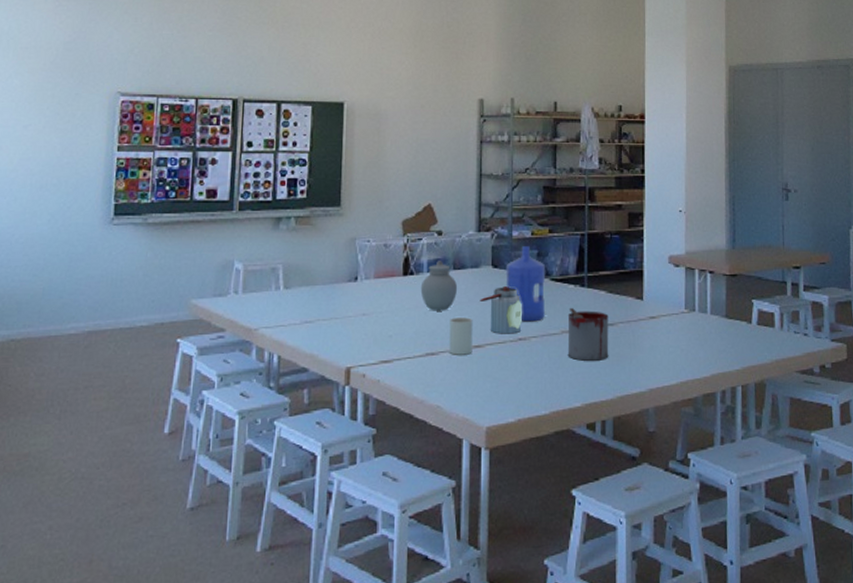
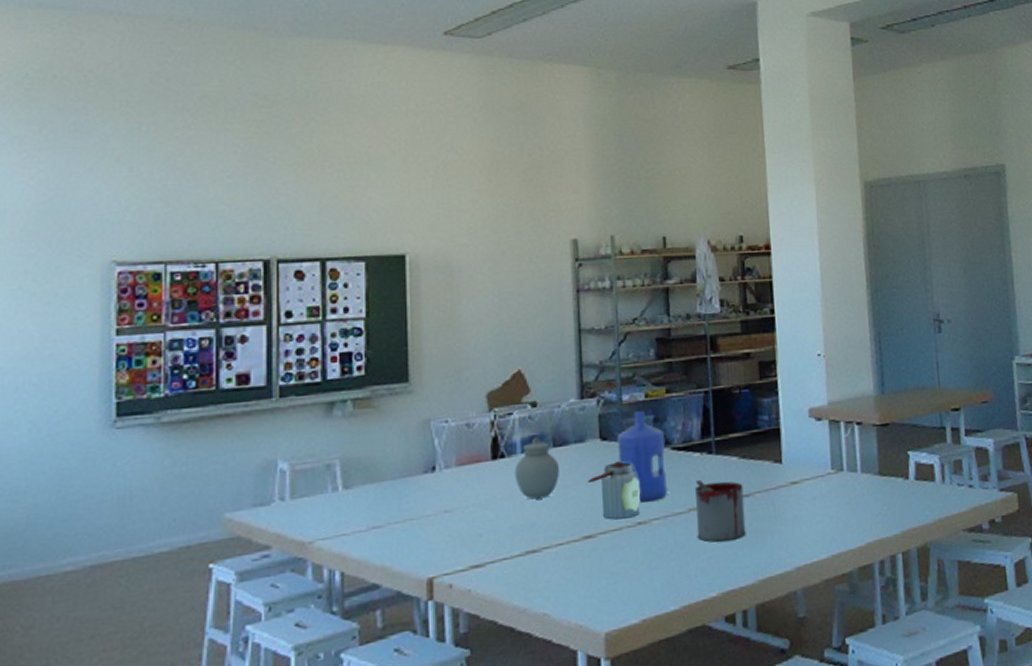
cup: present [449,317,473,355] -> none [552,503,583,550]

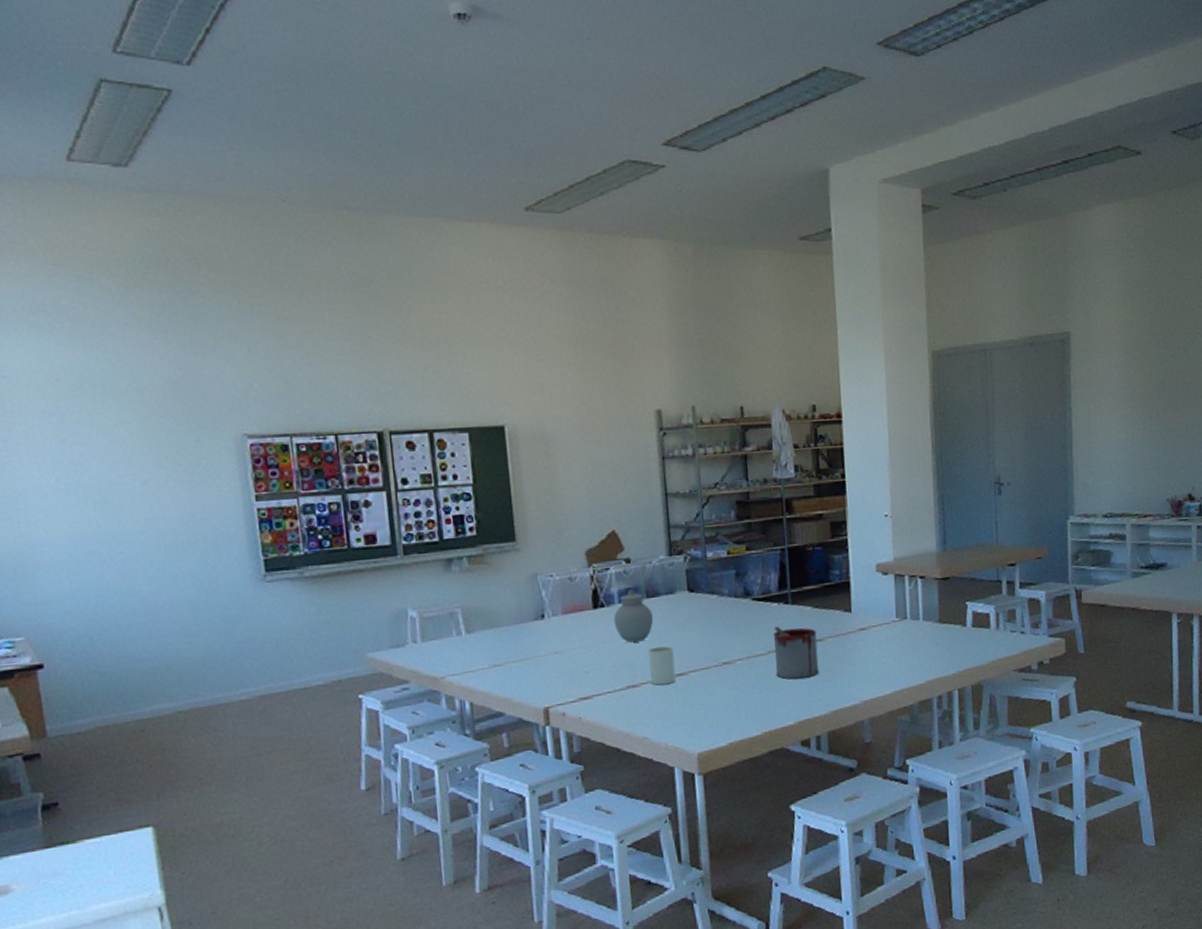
cup: none [552,503,583,550] -> present [648,646,676,686]
paint can: present [588,460,642,520] -> none [678,609,726,660]
water jug: present [616,411,667,503] -> none [703,566,749,646]

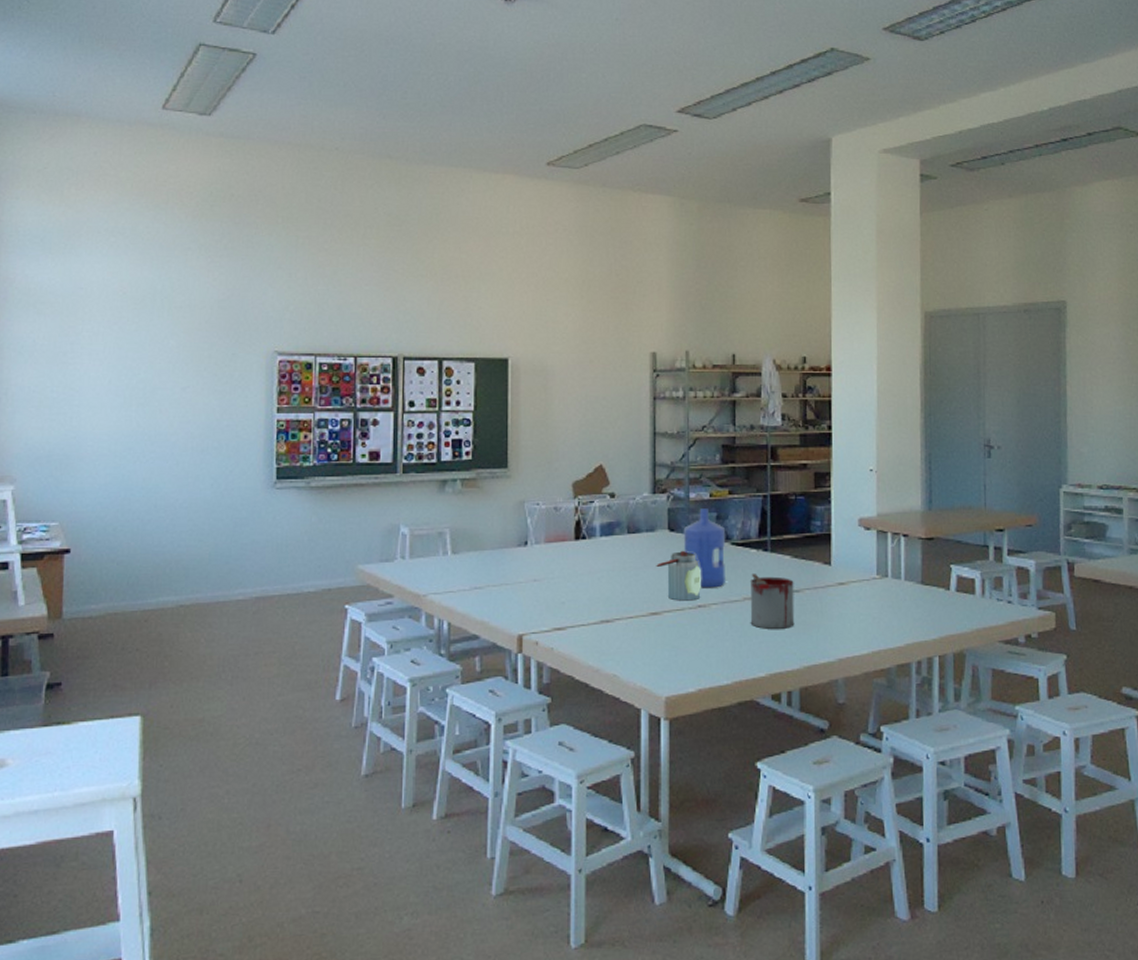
jar: present [613,590,654,643] -> none [593,524,633,577]
cup: present [648,646,676,686] -> none [625,583,649,623]
paint can: none [678,609,726,660] -> present [656,550,702,601]
water jug: none [703,566,749,646] -> present [683,509,726,588]

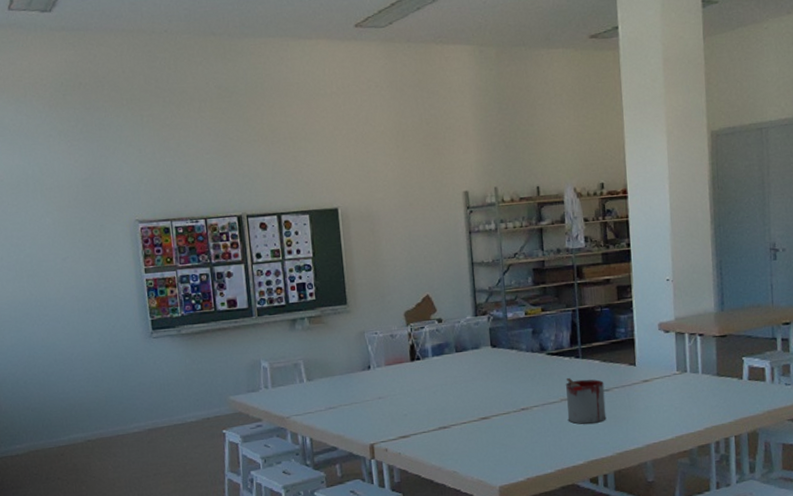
paint can: present [656,550,702,601] -> none [482,362,524,406]
water jug: present [683,509,726,588] -> none [504,325,544,394]

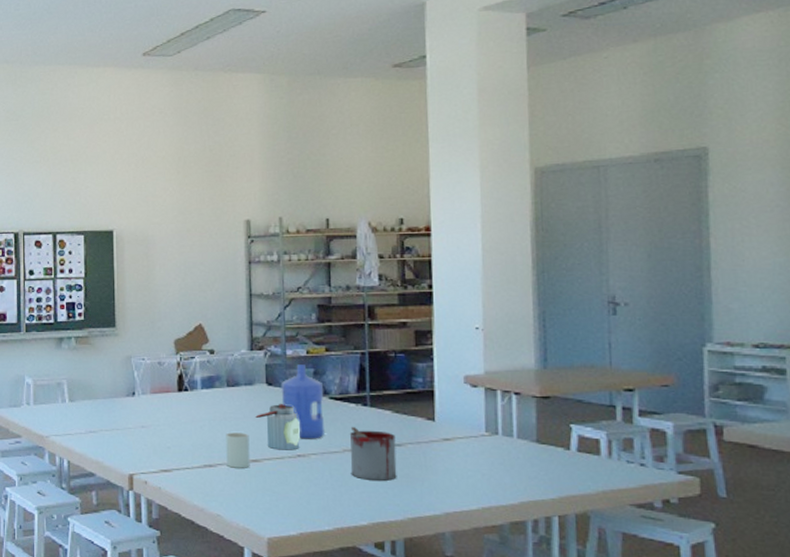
cup: none [457,393,480,427] -> present [226,432,250,468]
paint can: none [482,362,524,406] -> present [255,403,301,450]
water jug: none [504,325,544,394] -> present [281,365,324,439]

